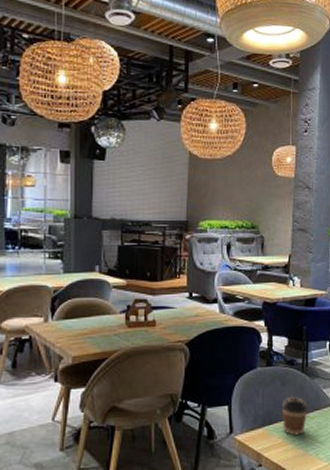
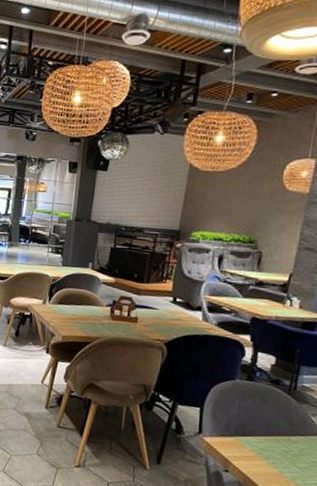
coffee cup: present [281,397,308,436] -> none [257,415,290,455]

